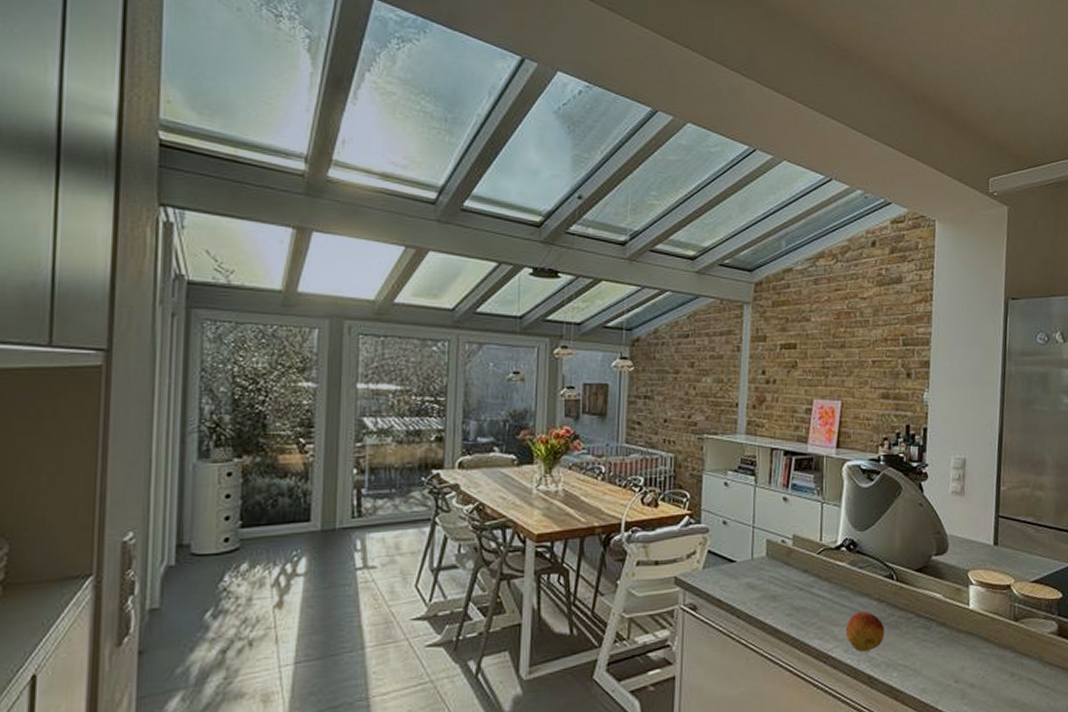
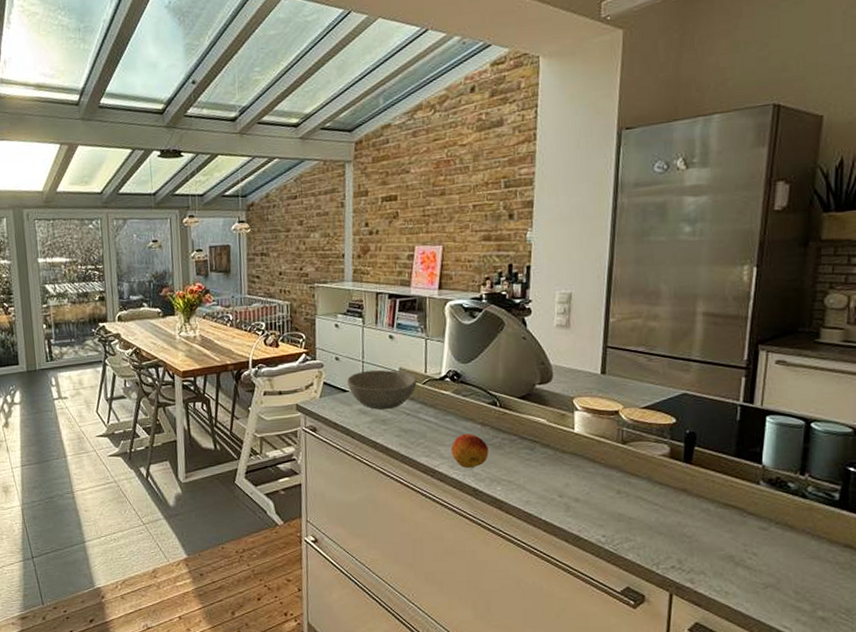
bowl: none [735,536,811,583] -> present [347,369,417,410]

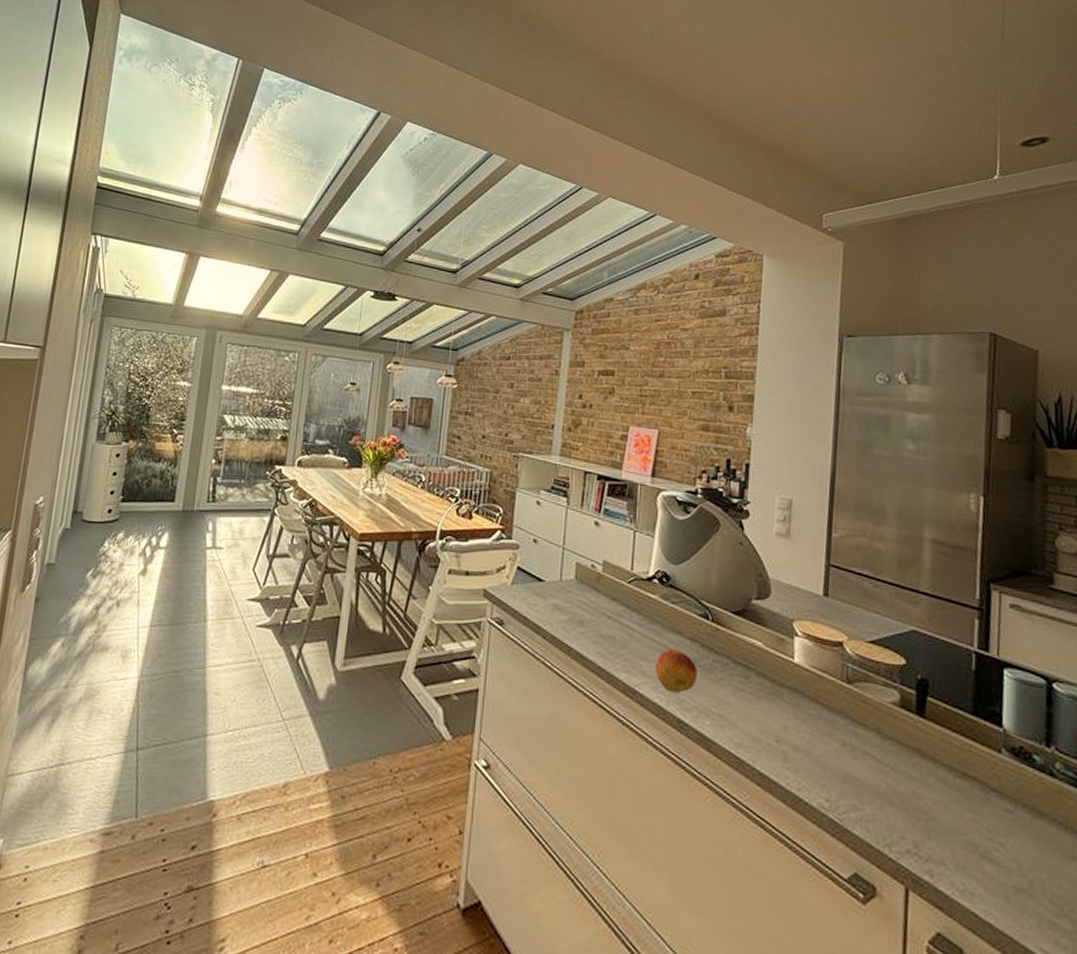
bowl: present [347,369,417,410] -> none [544,558,621,608]

